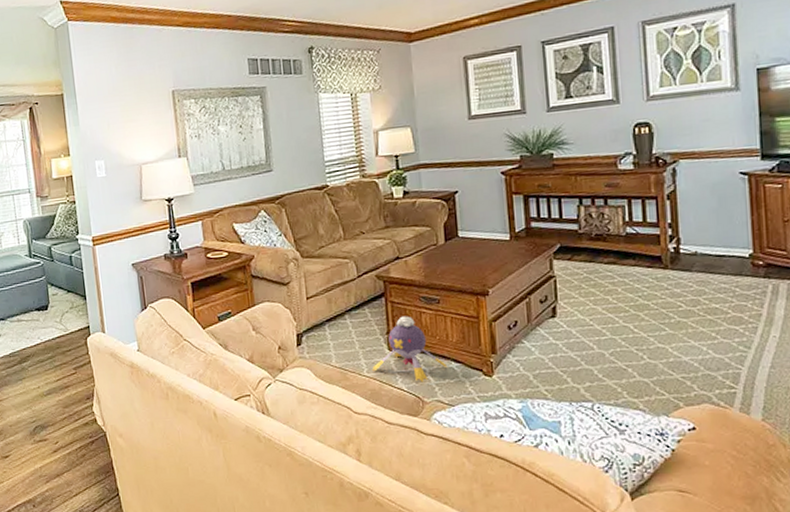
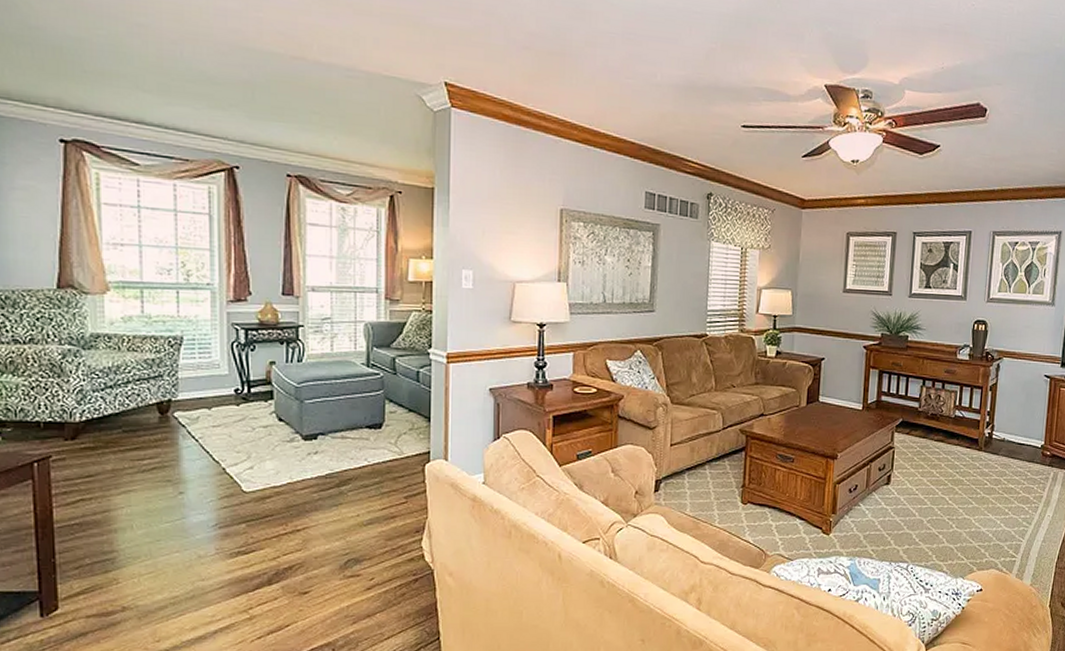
plush toy: present [372,316,448,383] -> none [724,471,793,536]

